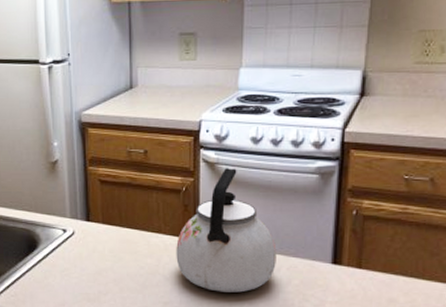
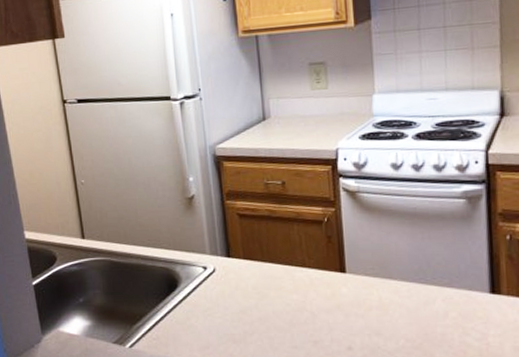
kettle: present [176,168,277,293] -> none [322,196,430,328]

